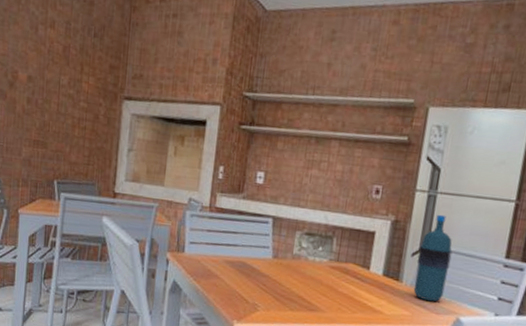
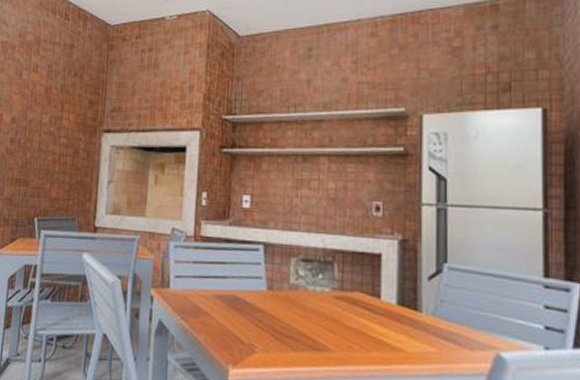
water bottle: present [413,214,453,302] -> none [435,229,477,335]

